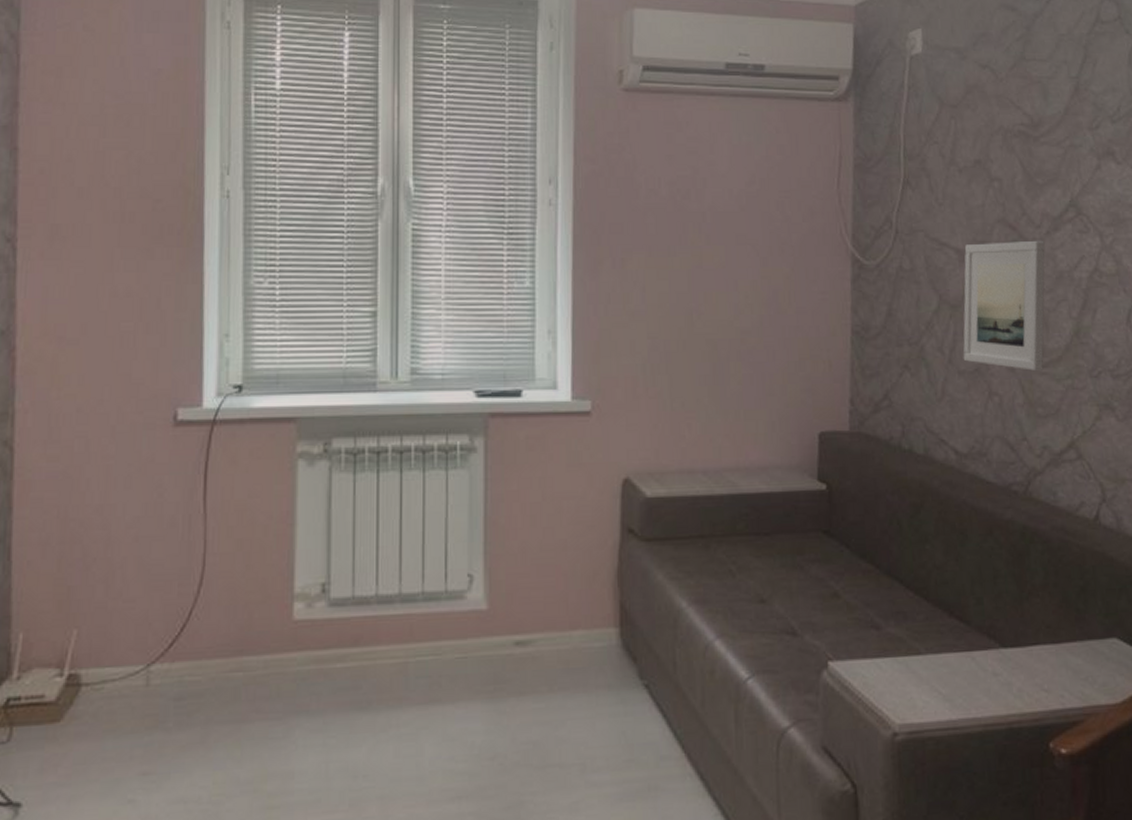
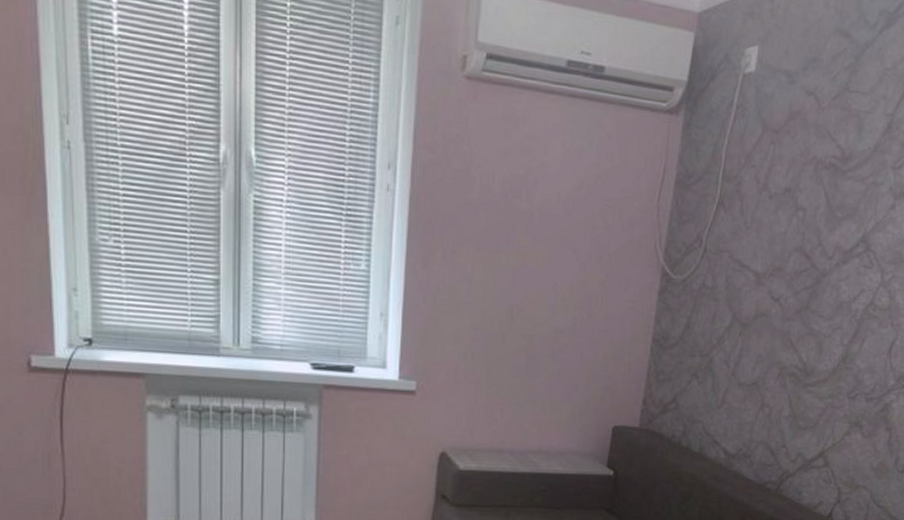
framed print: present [963,240,1045,372] -> none [744,268,833,390]

